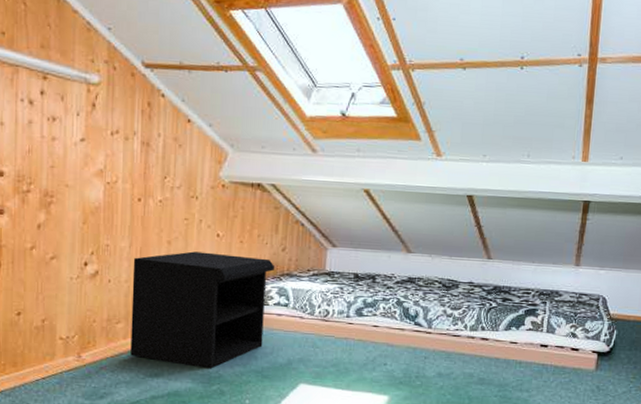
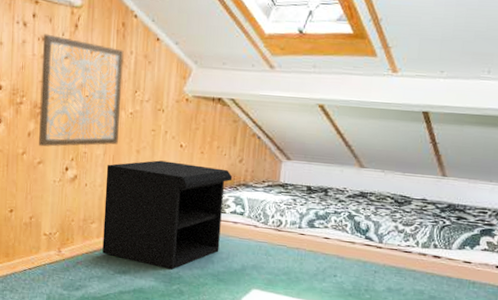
wall art: none [50,113,150,240] -> present [39,33,124,147]

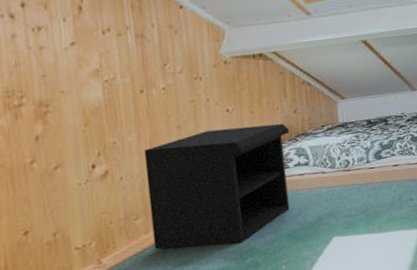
wall art: present [39,33,124,147] -> none [39,21,153,150]

